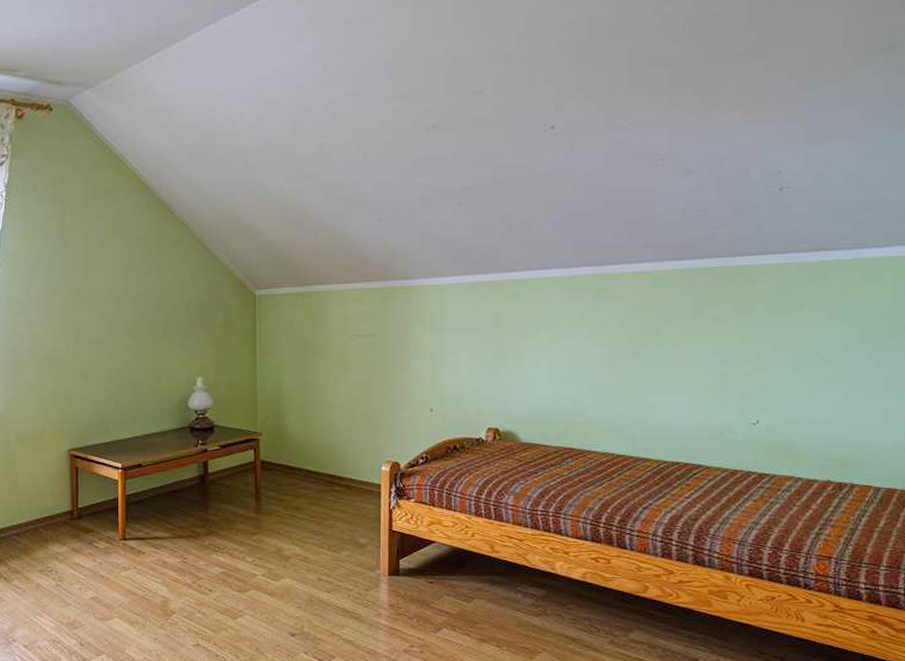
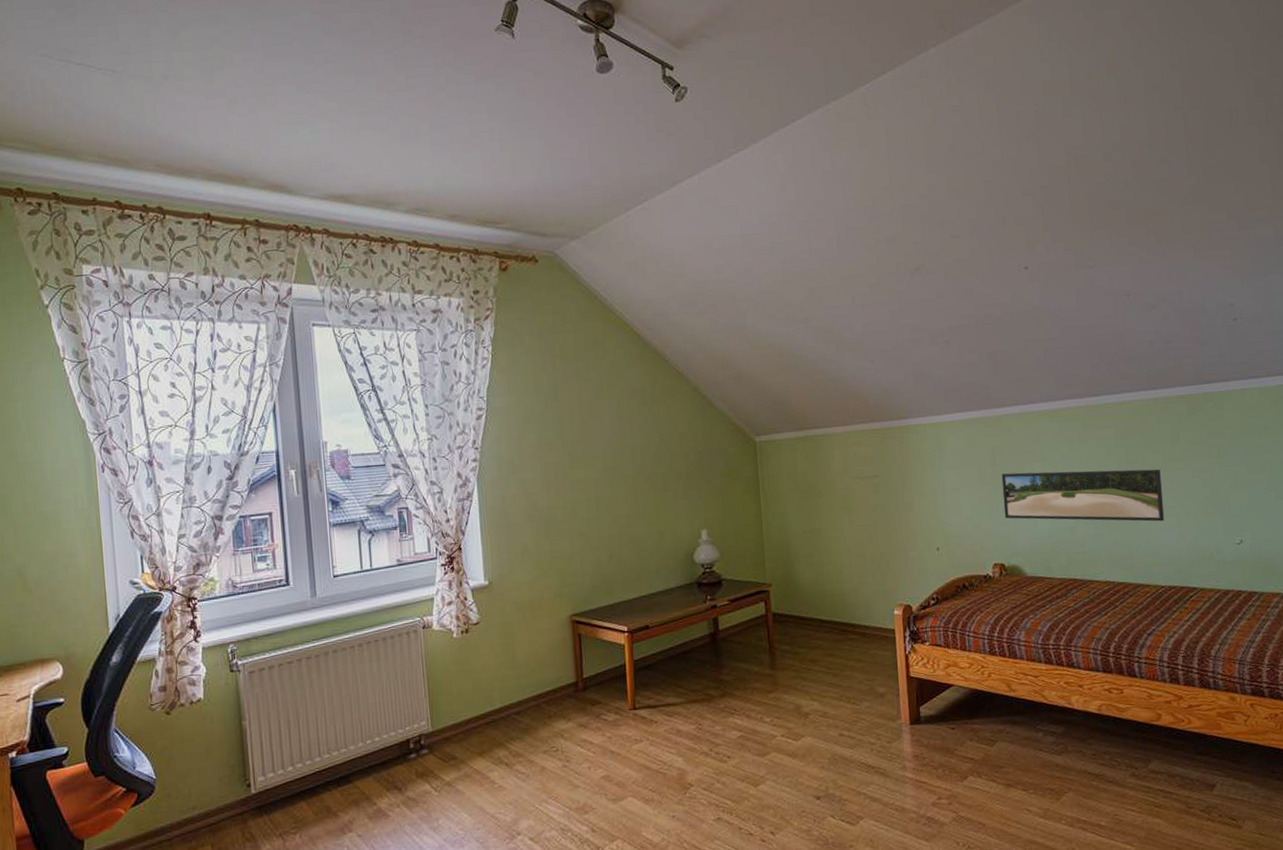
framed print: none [503,339,677,397] -> present [1001,469,1165,522]

